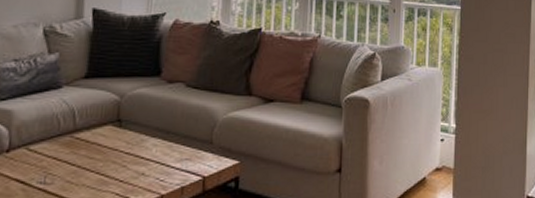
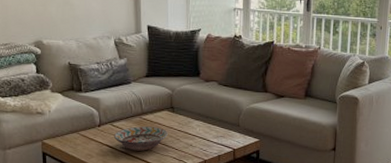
decorative bowl: none [28,149,110,186] -> present [113,126,168,151]

